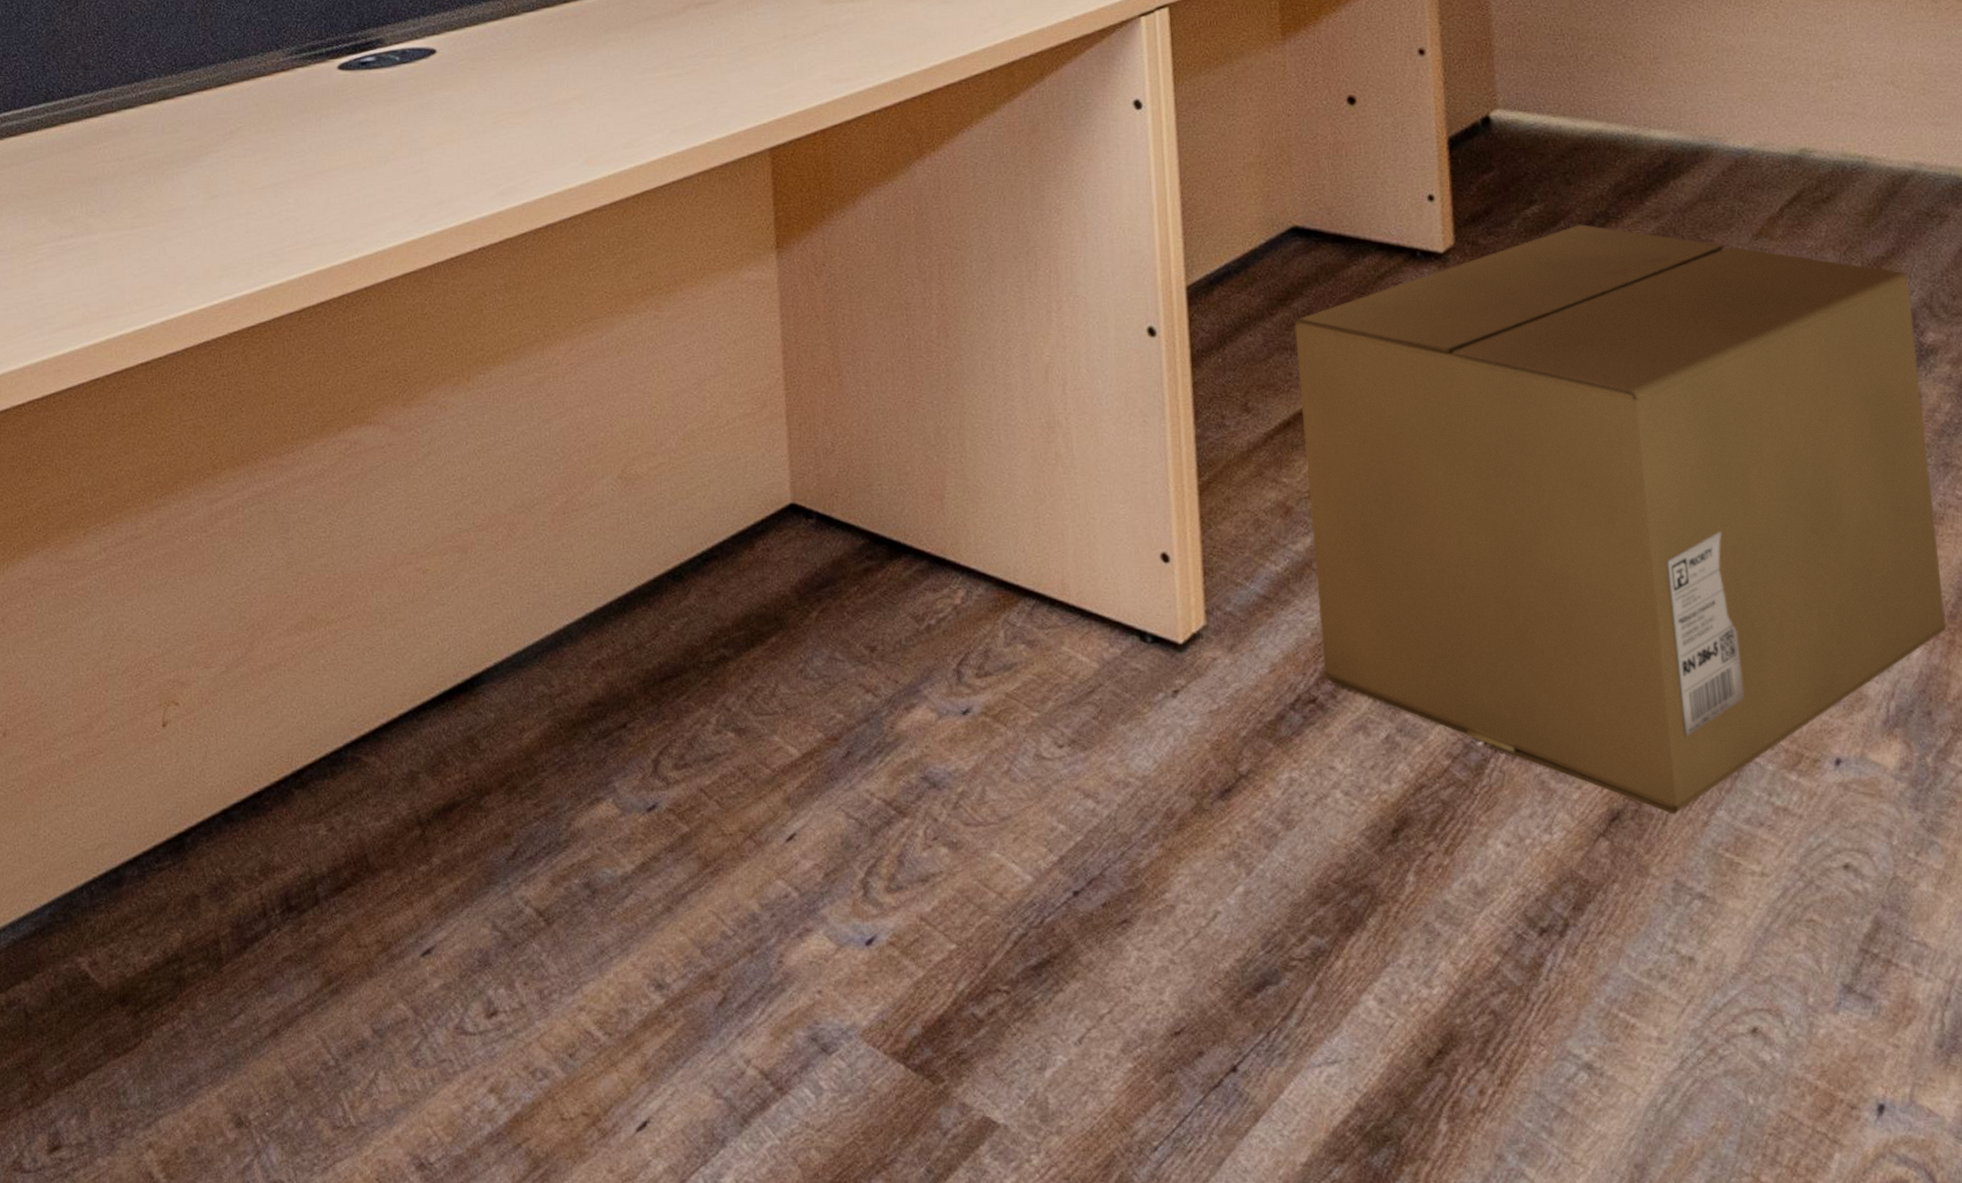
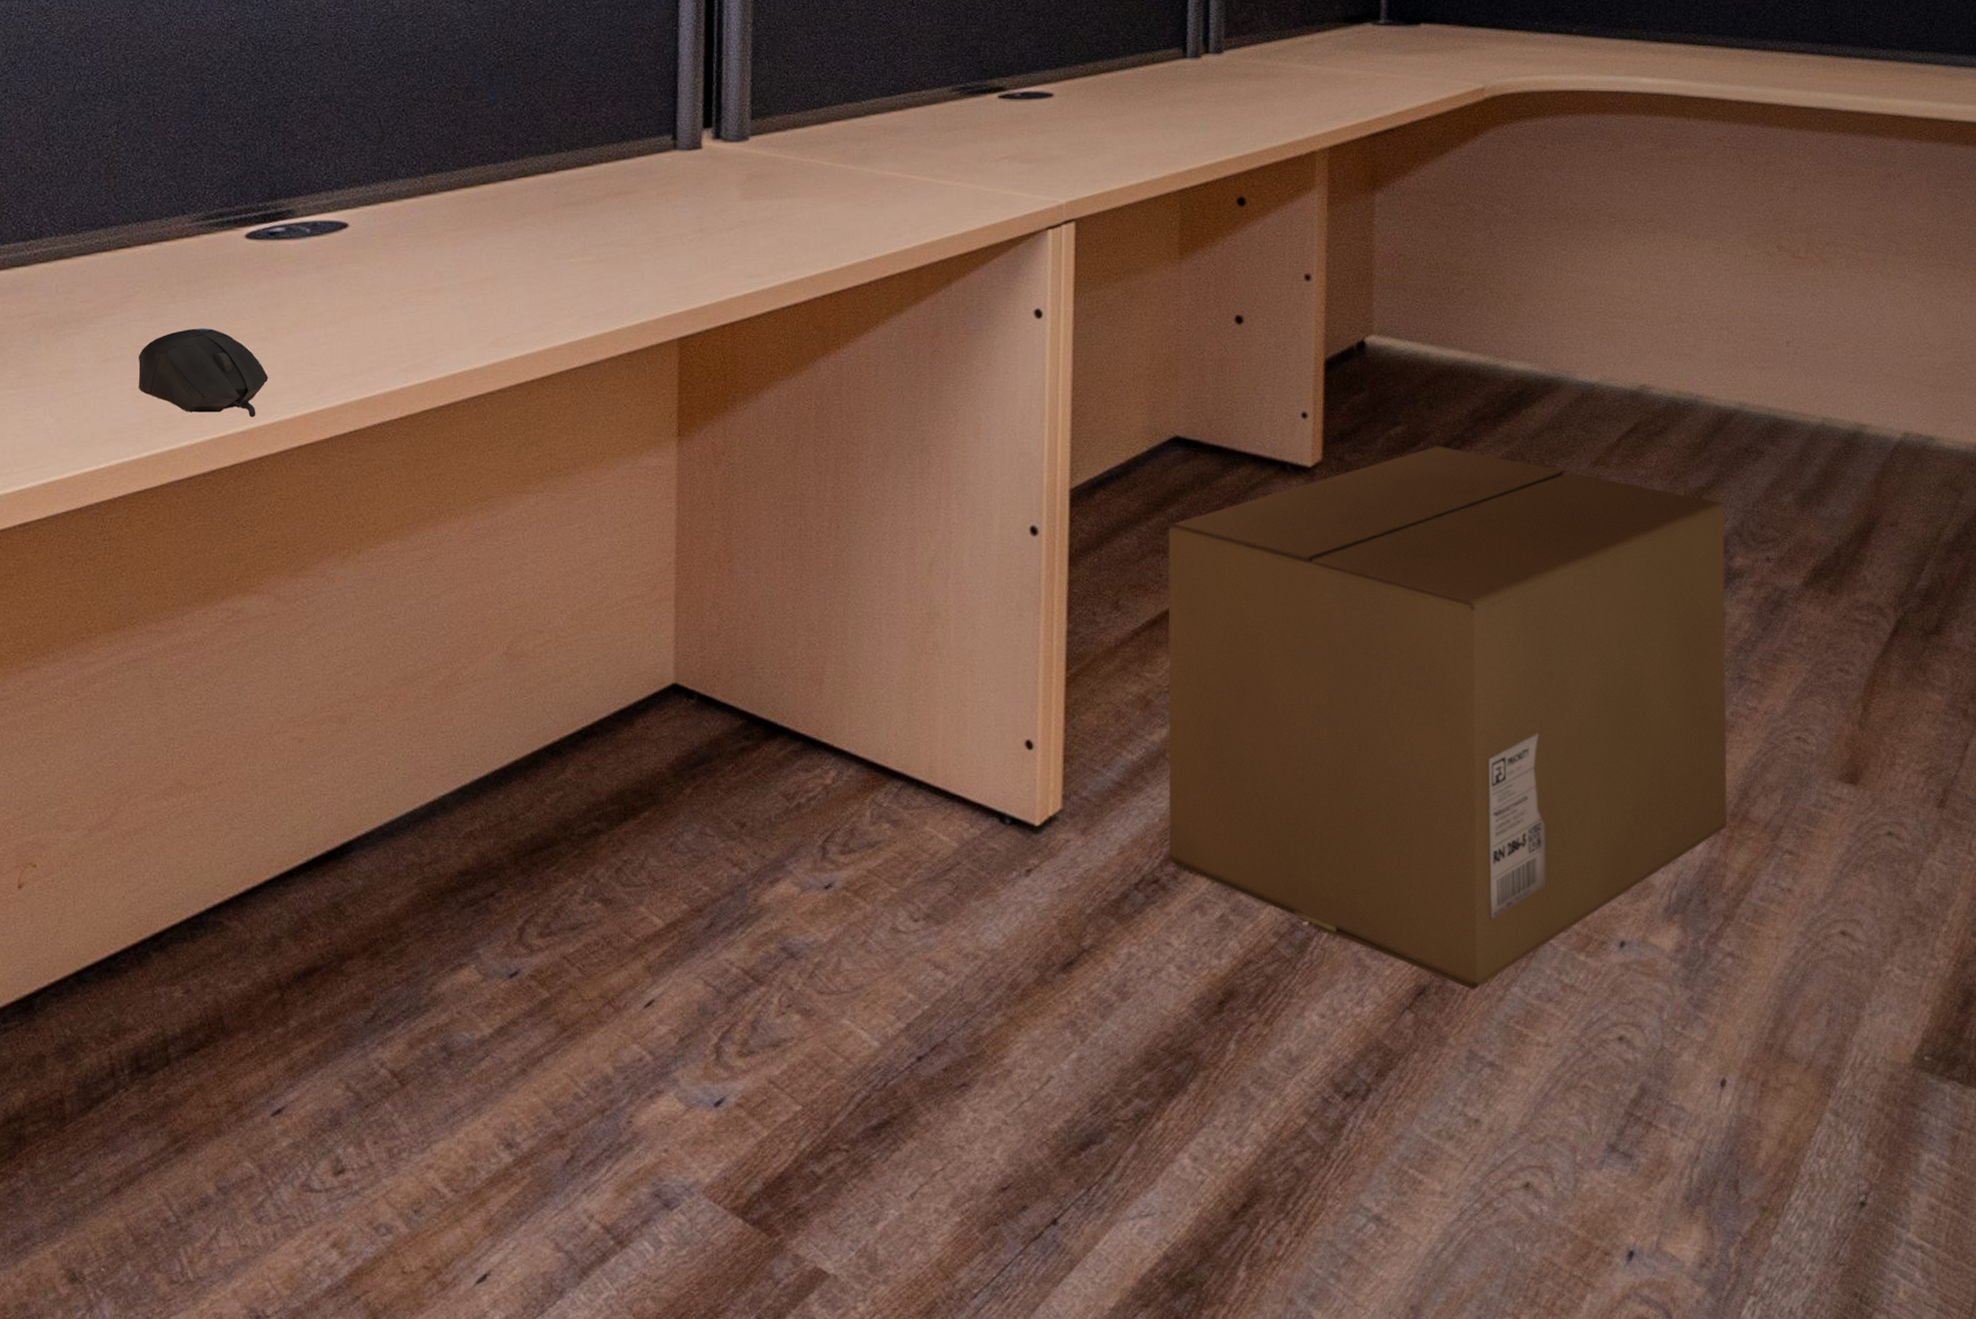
computer mouse: none [244,161,370,248] -> present [138,328,269,418]

